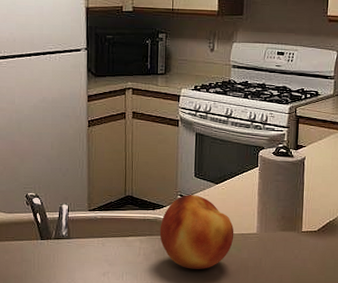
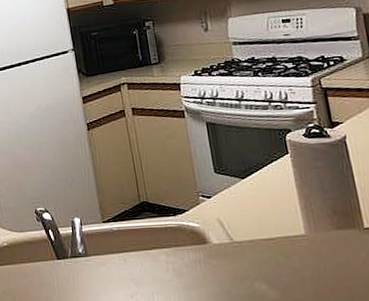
fruit: present [159,195,234,269] -> none [185,194,278,285]

